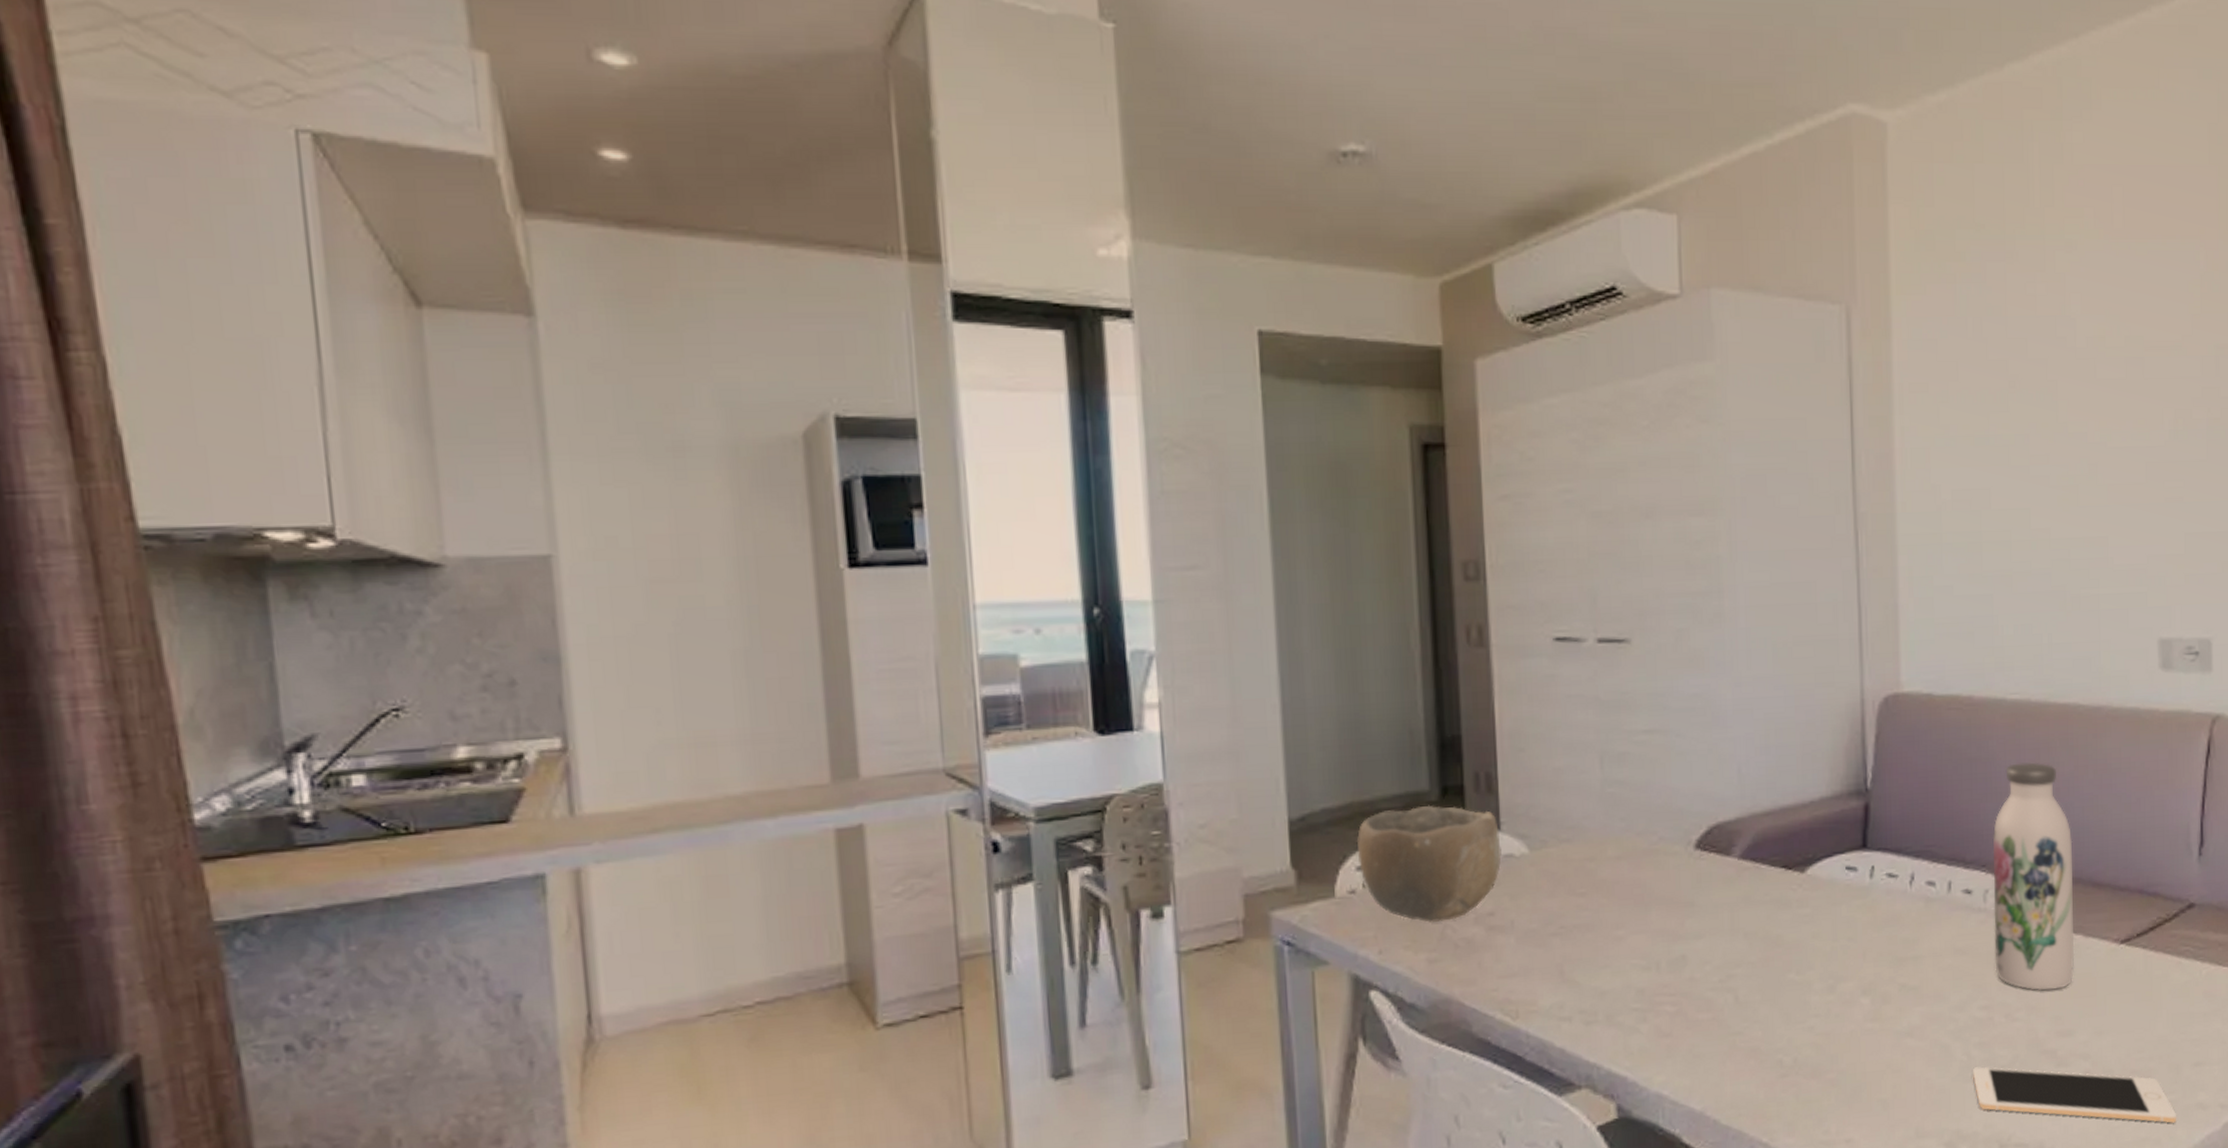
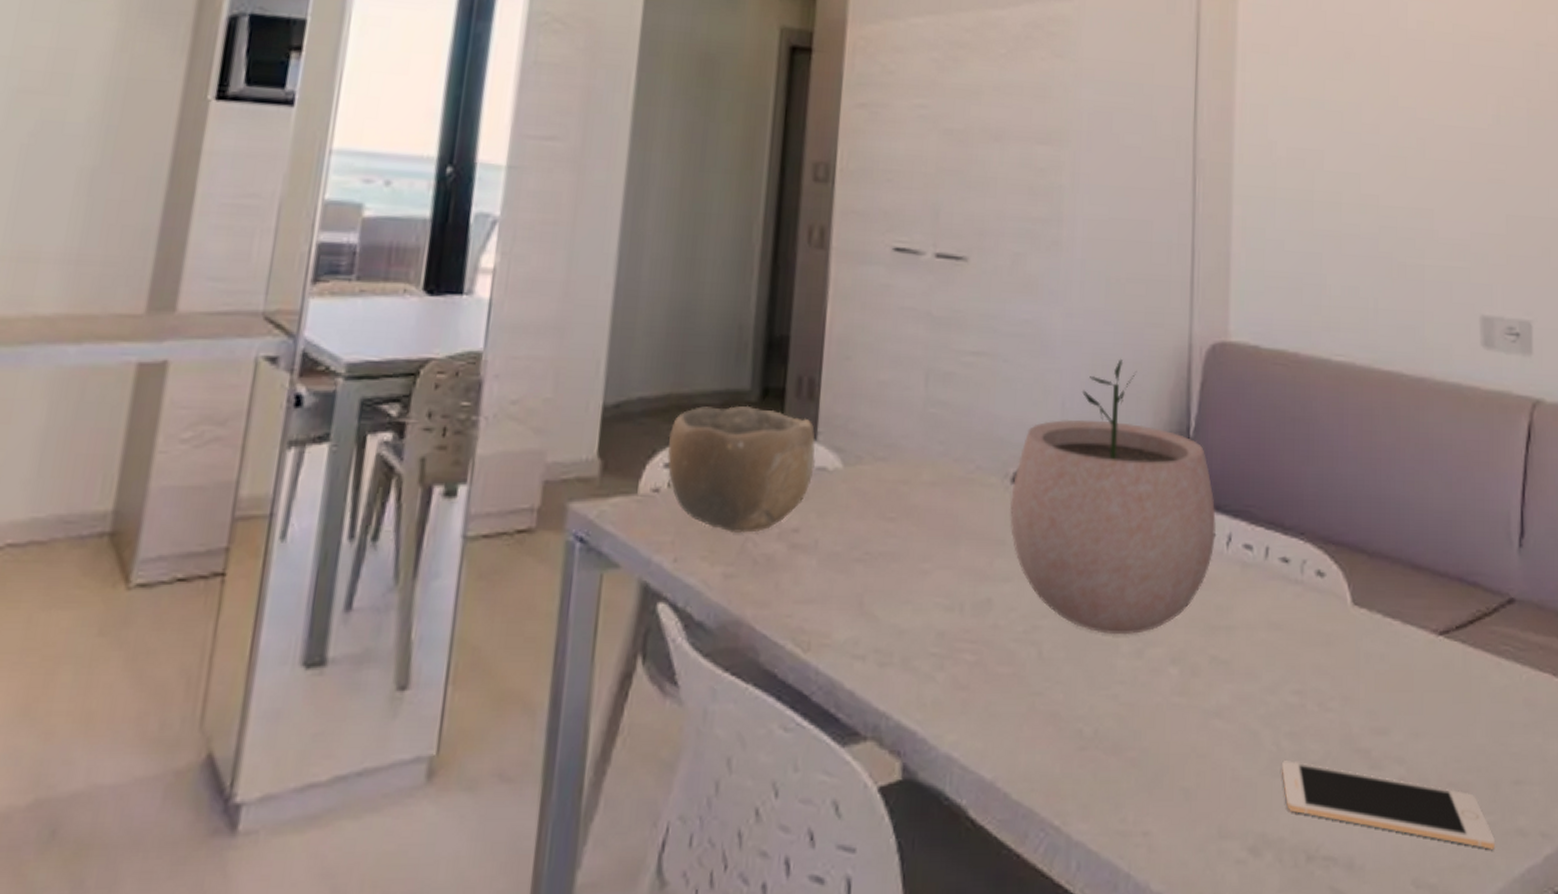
plant pot: none [1695,720,1898,976] -> present [1009,358,1216,635]
water bottle: present [1993,762,2075,991] -> none [1309,428,1393,680]

